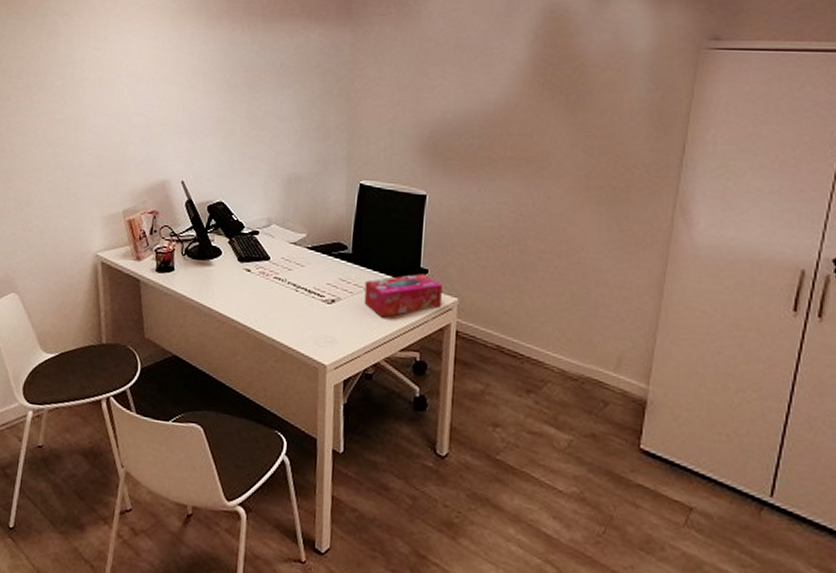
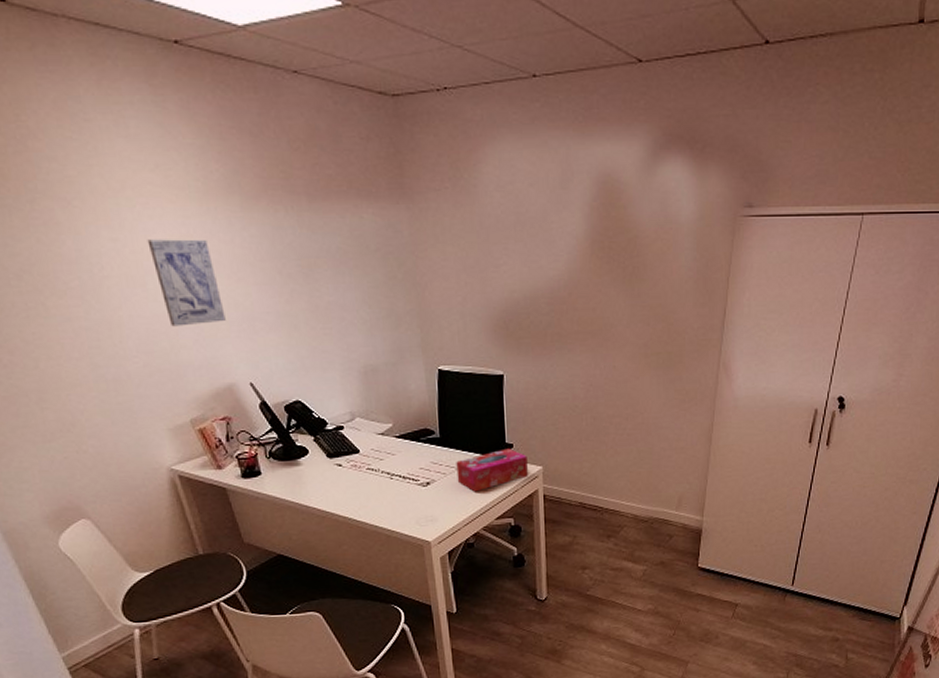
wall art: none [123,49,173,125] -> present [147,239,226,327]

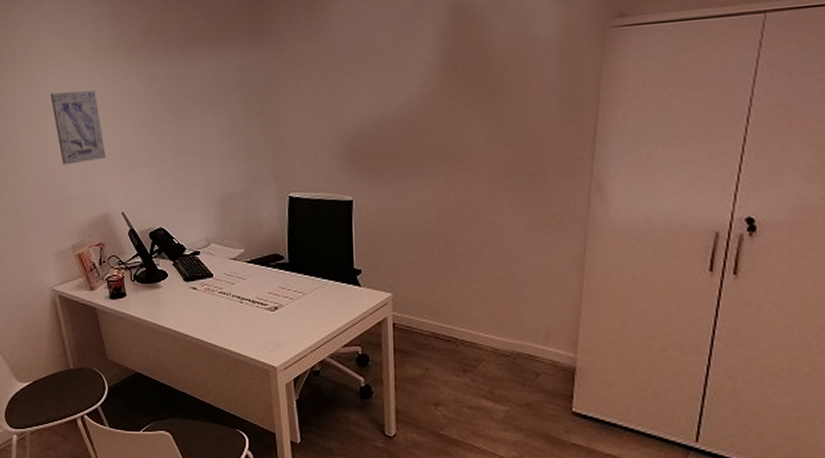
tissue box: present [456,448,528,492] -> none [304,274,377,318]

